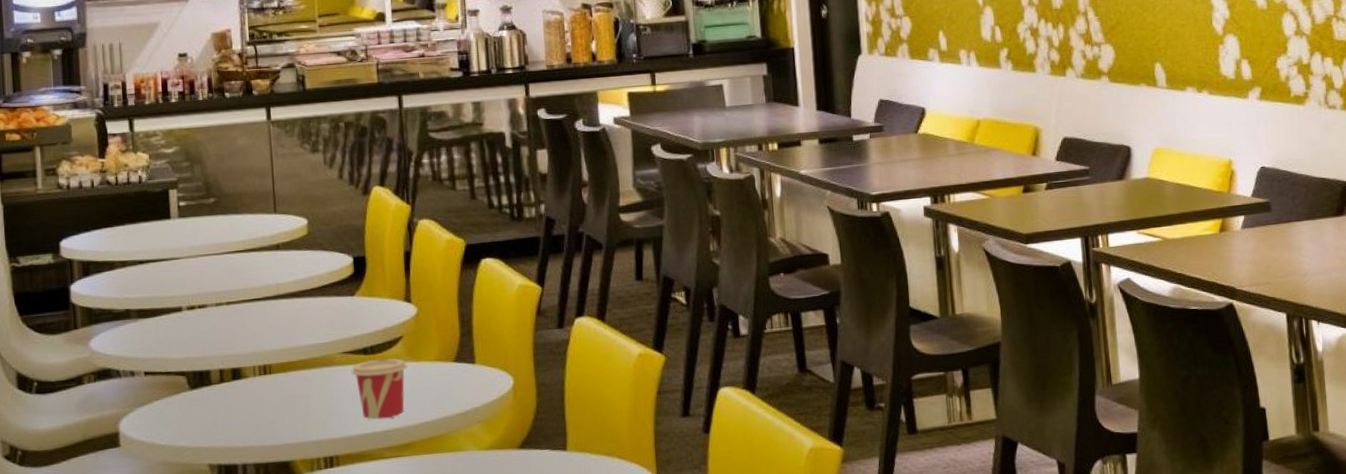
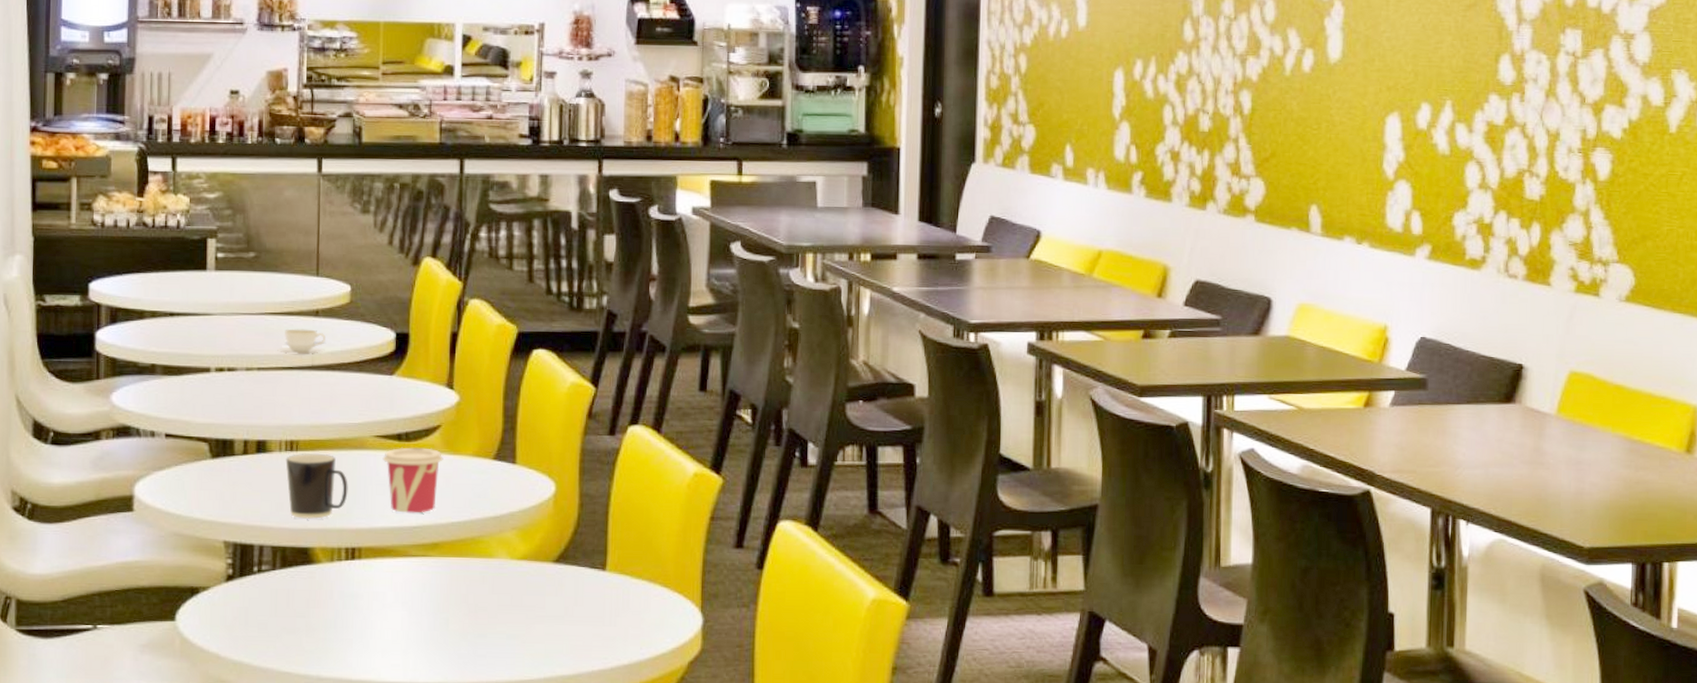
teacup: none [243,262,289,288] -> present [277,328,325,355]
mug: none [260,374,322,436] -> present [285,453,348,519]

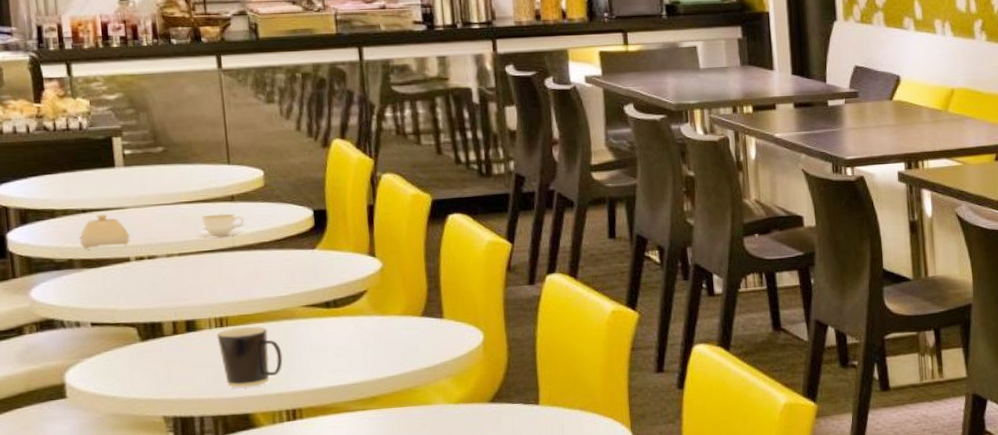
sugar bowl: none [164,320,213,357] -> present [79,215,130,251]
cup: present [382,447,443,513] -> none [313,311,373,373]

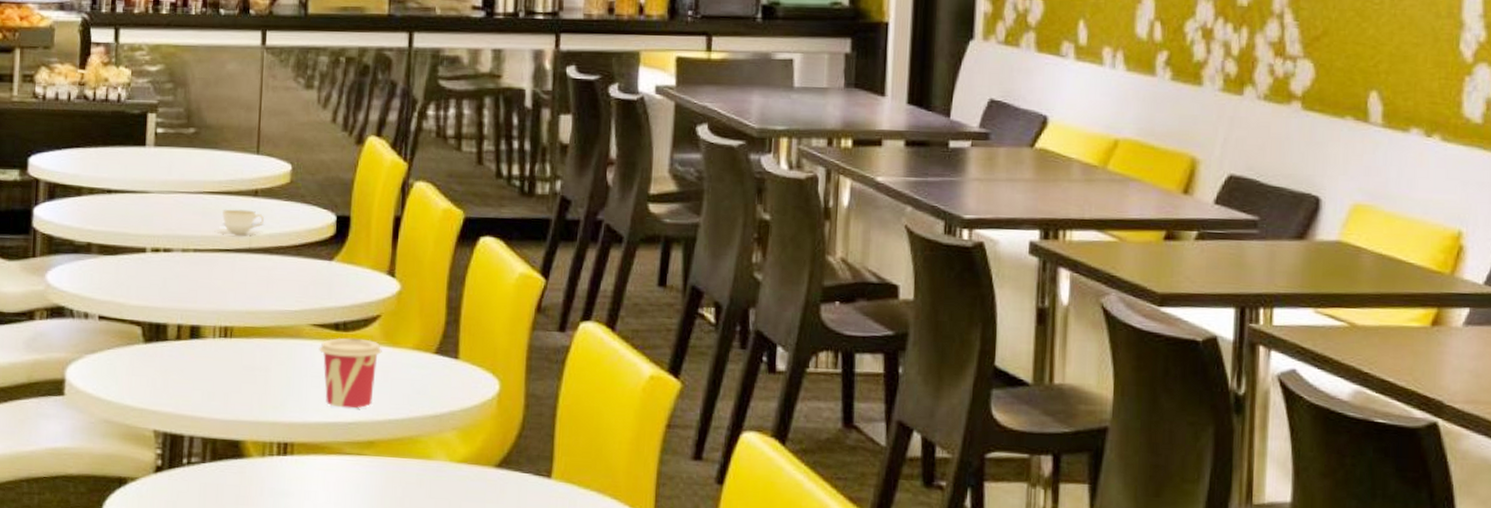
sugar bowl: present [79,215,130,251] -> none [100,197,149,236]
mug: present [216,327,283,388] -> none [219,340,283,411]
cup: none [313,311,373,373] -> present [319,337,382,409]

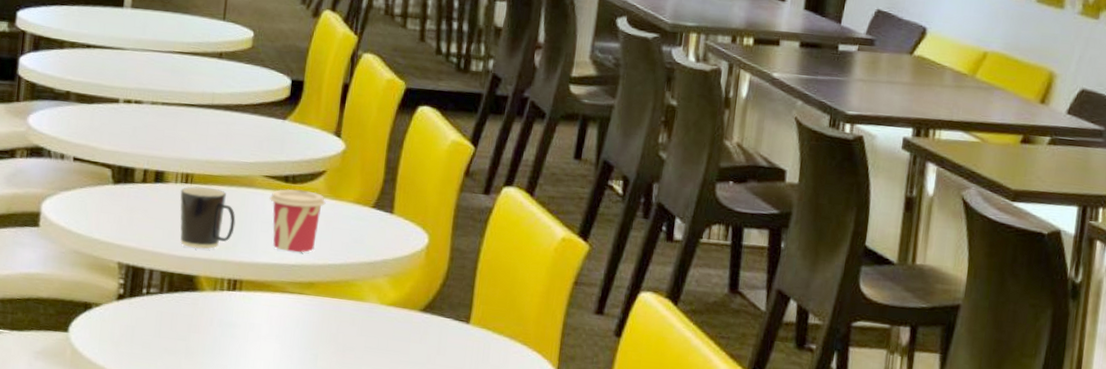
teacup: present [214,209,264,237] -> none [181,68,227,95]
mug: none [219,340,283,411] -> present [180,186,236,249]

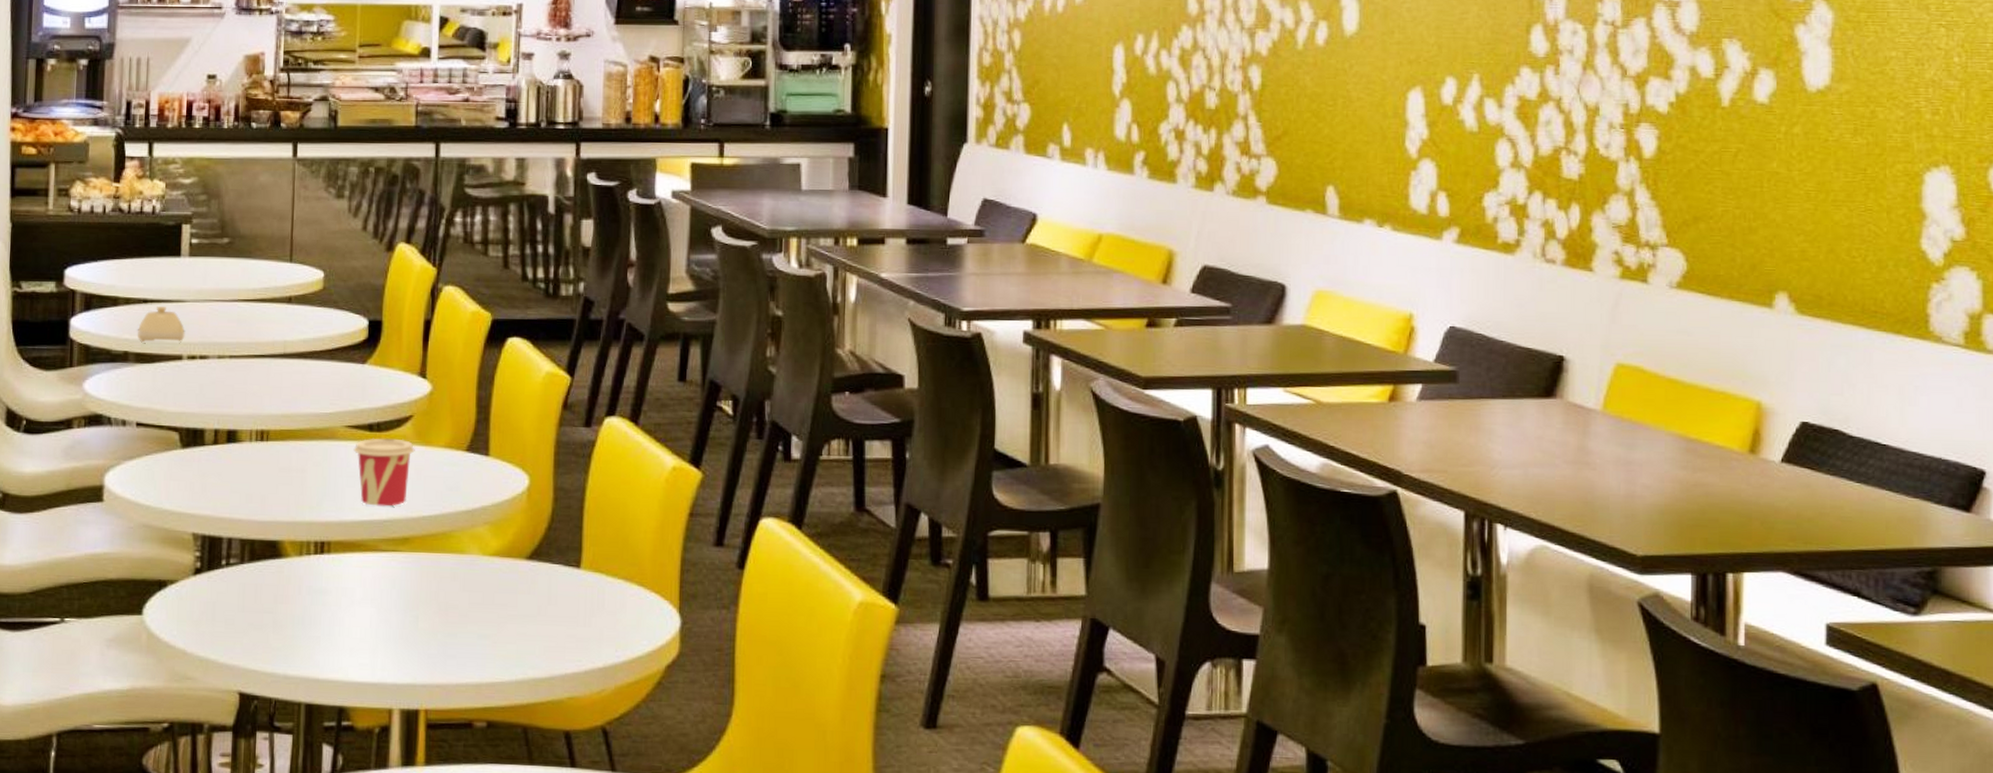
sugar bowl: none [79,52,123,88] -> present [137,307,185,344]
mug: present [180,186,236,249] -> none [255,443,318,511]

